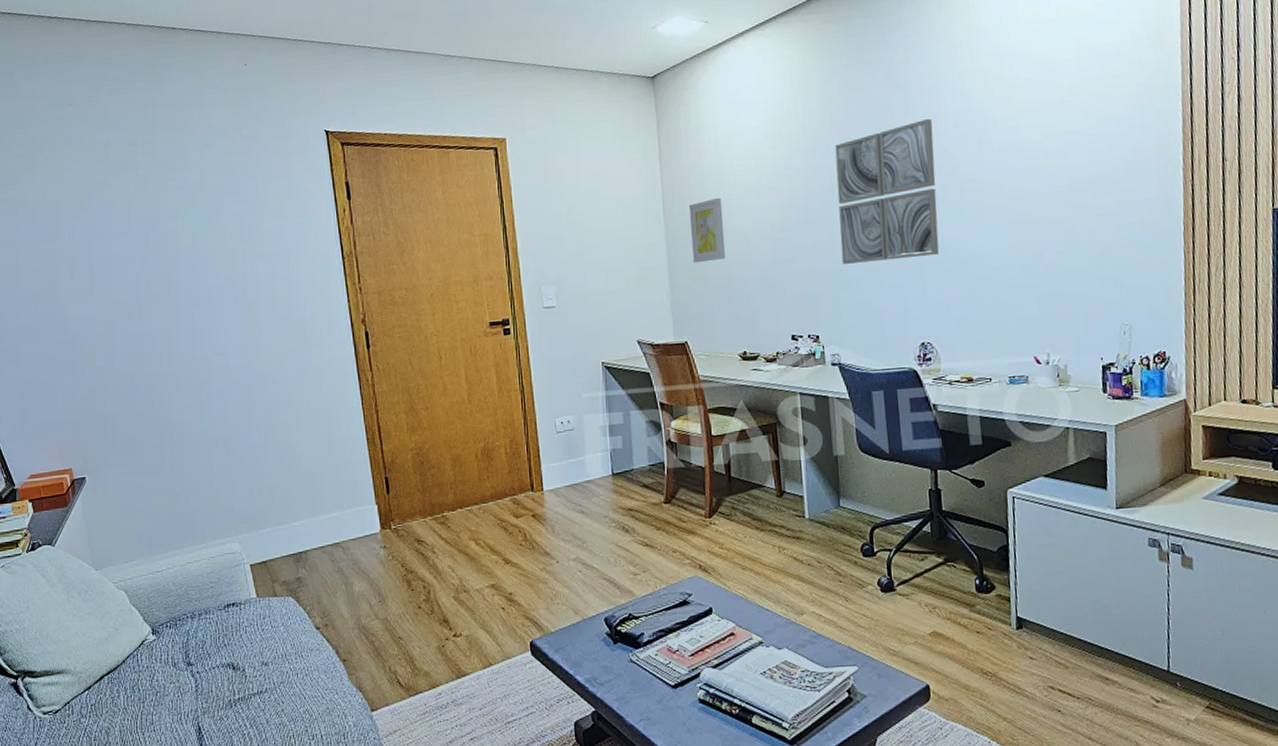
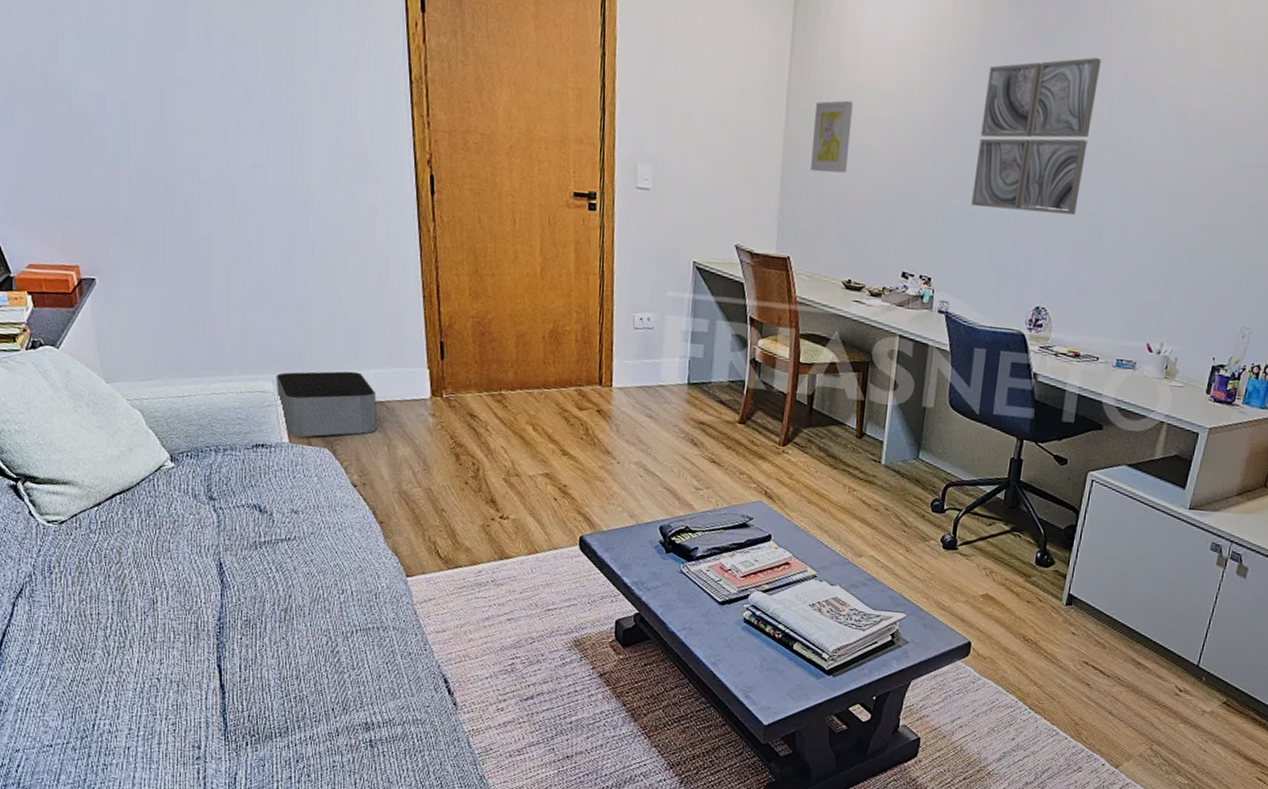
storage bin: none [242,519,335,591] -> present [276,371,378,437]

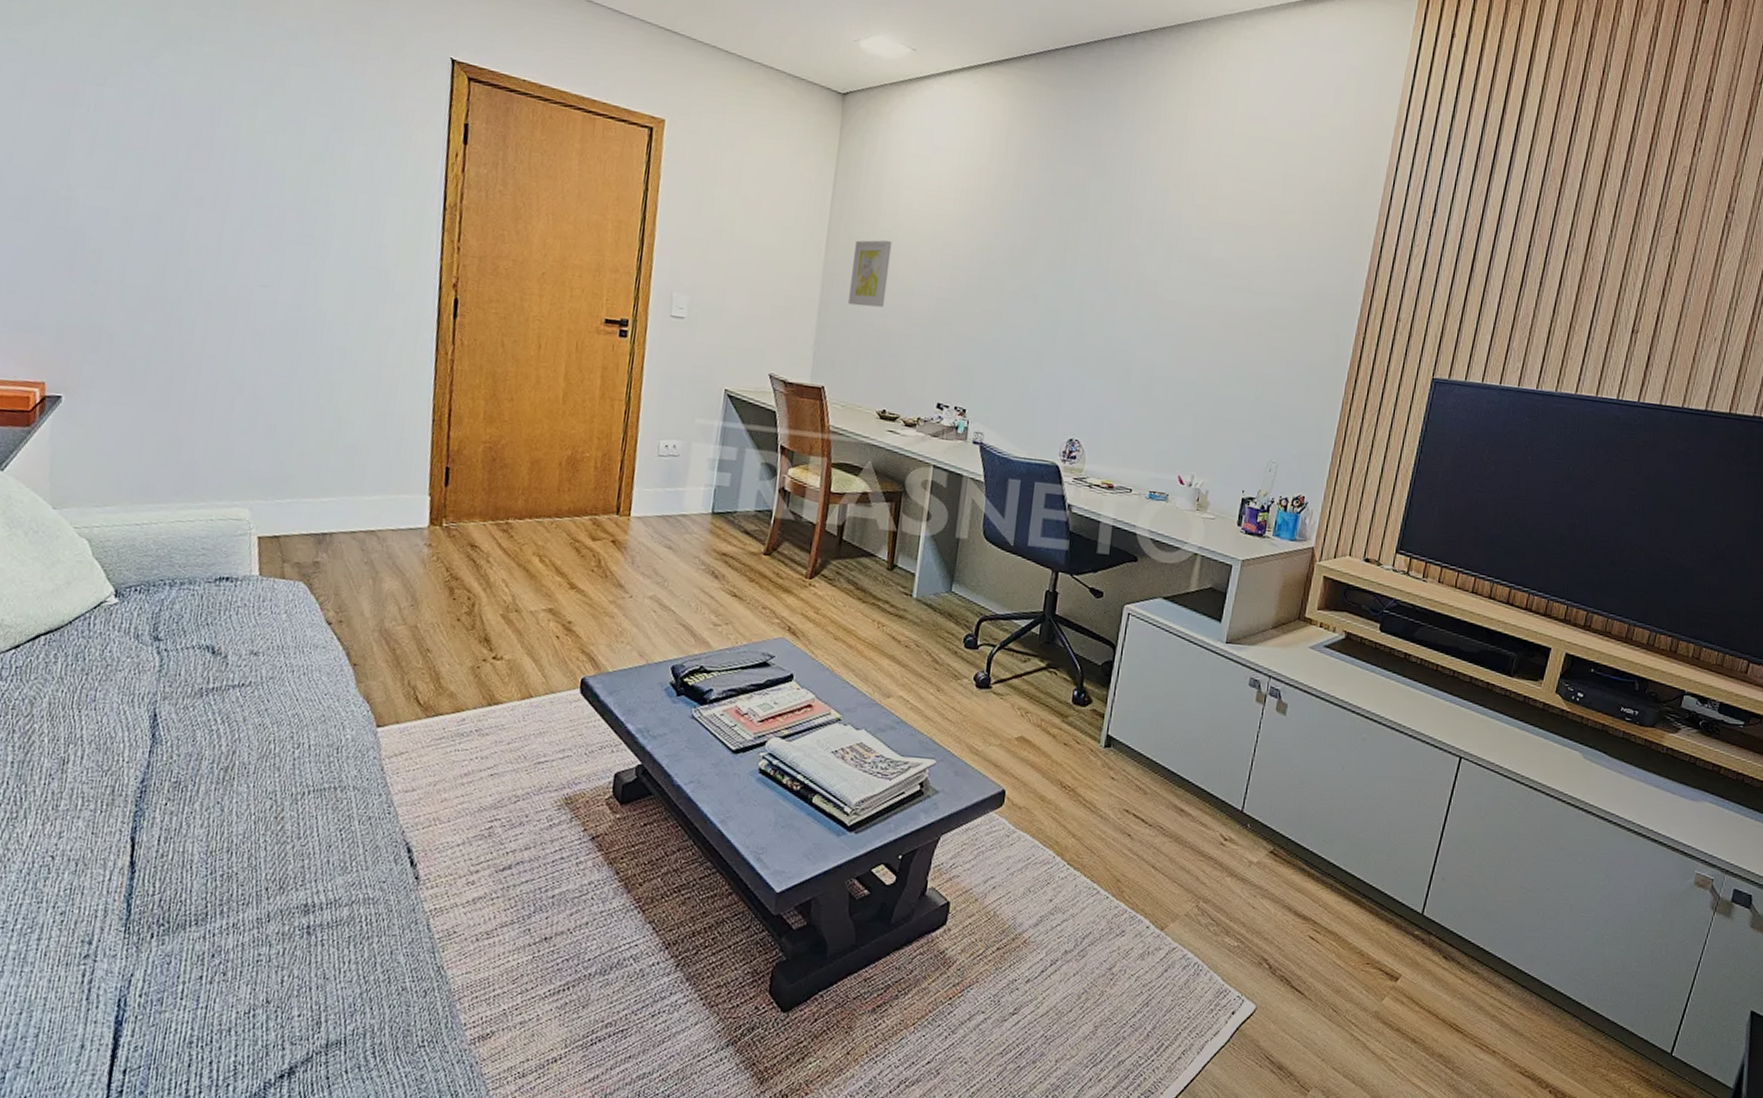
storage bin: present [276,371,378,437] -> none [252,497,368,570]
wall art: present [971,57,1101,215] -> none [1006,209,1127,352]

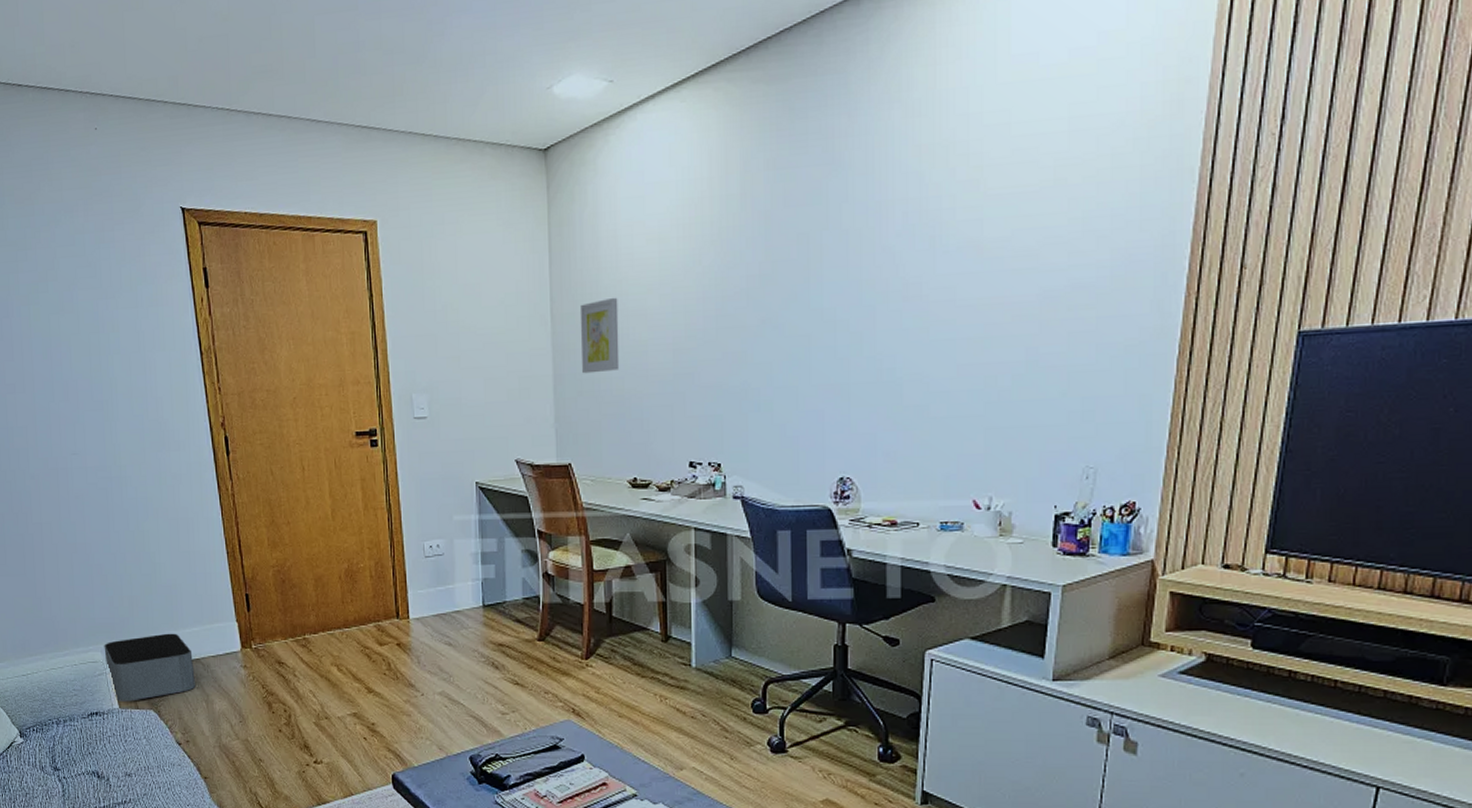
storage bin: none [252,497,368,570] -> present [104,633,195,702]

